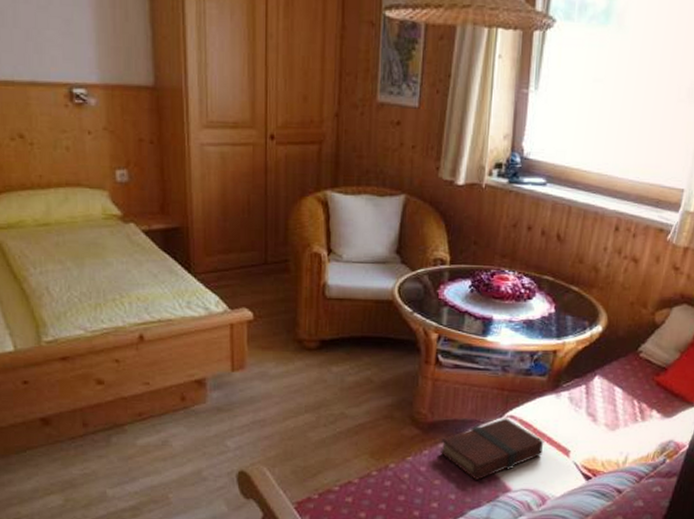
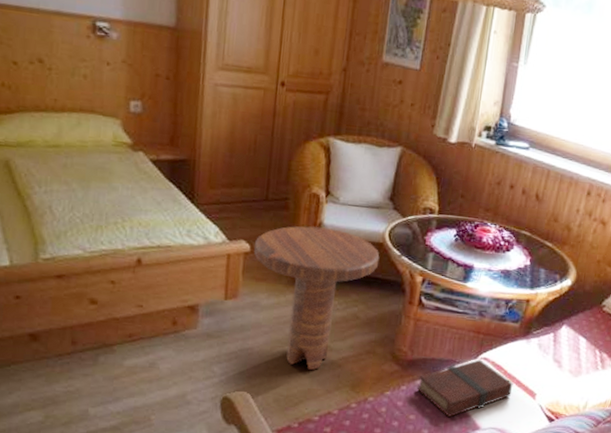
side table: none [258,288,390,440] -> present [254,226,380,371]

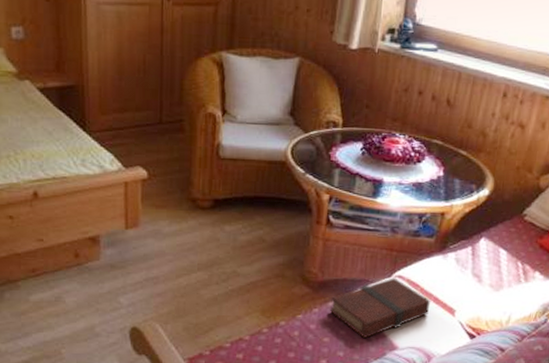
side table: present [254,226,380,371] -> none [152,148,283,297]

